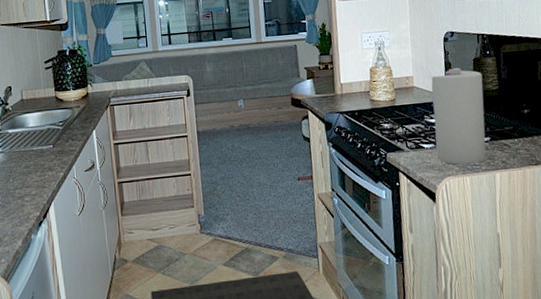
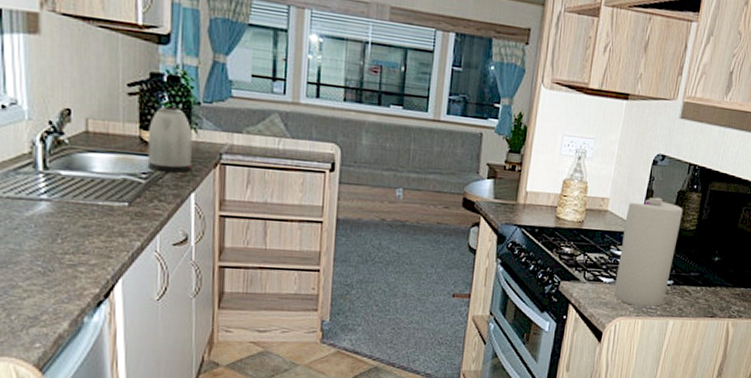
kettle: none [60,71,92,119] -> present [147,106,193,173]

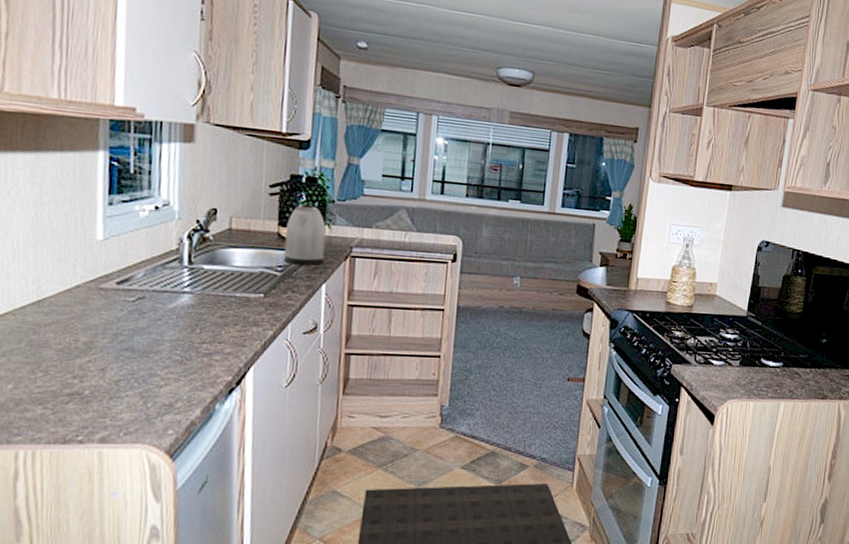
paper towel holder: present [614,197,683,307] -> none [724,281,789,389]

